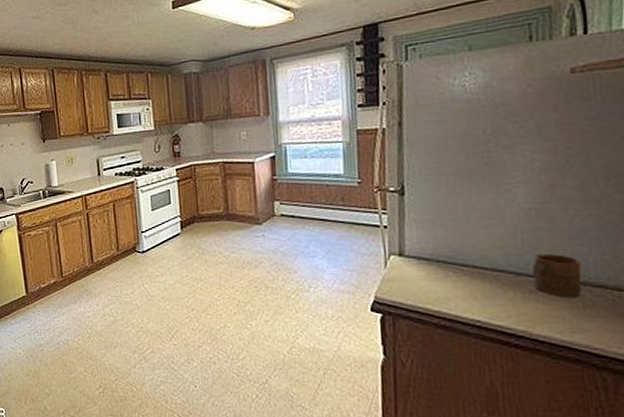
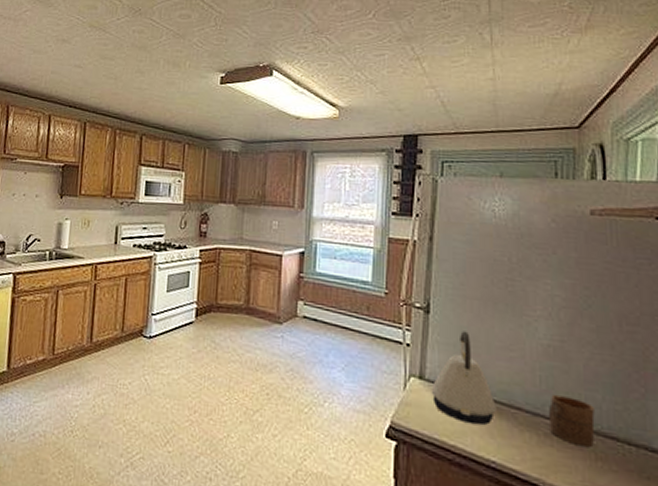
kettle: none [411,207,479,291] -> present [431,331,496,426]

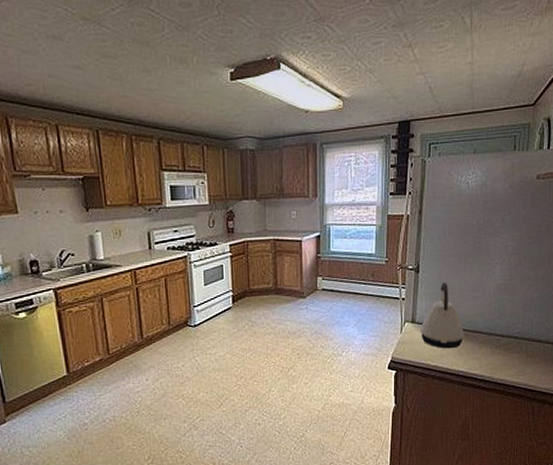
cup: present [548,394,595,448] -> none [498,318,528,351]

